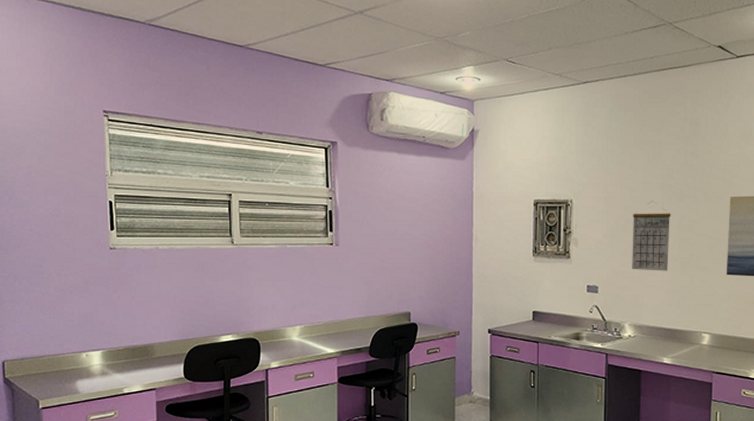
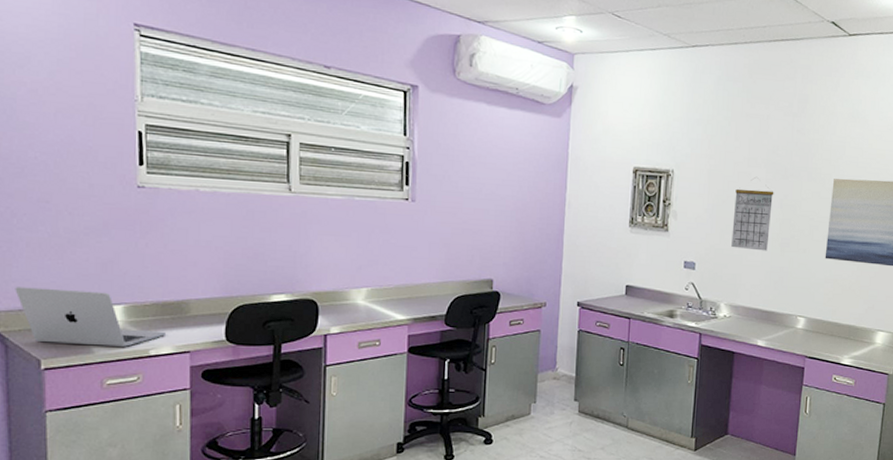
laptop: none [18,339,137,387] -> present [15,287,167,347]

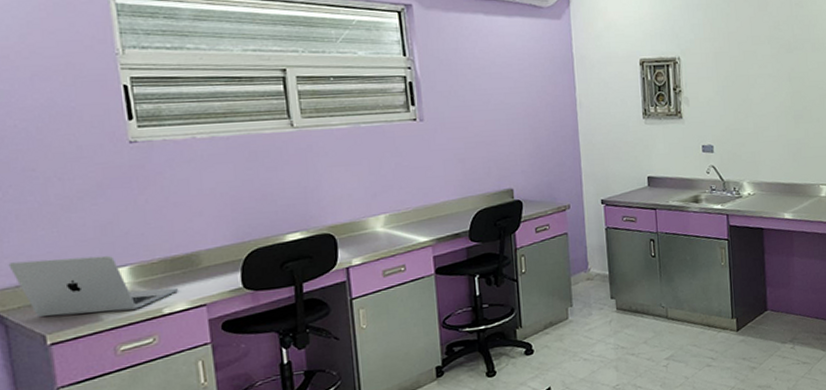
calendar: present [731,177,774,251] -> none [743,54,782,126]

